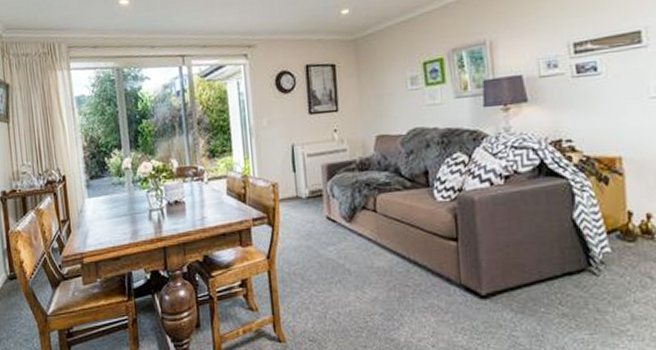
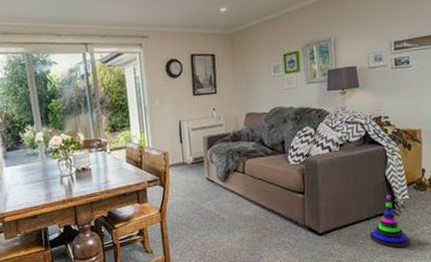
stacking toy: none [555,246,618,322] -> present [369,195,411,248]

